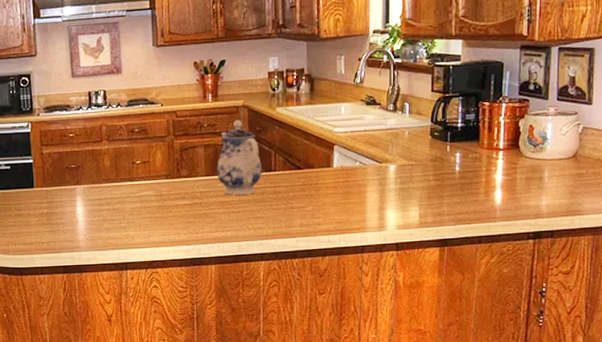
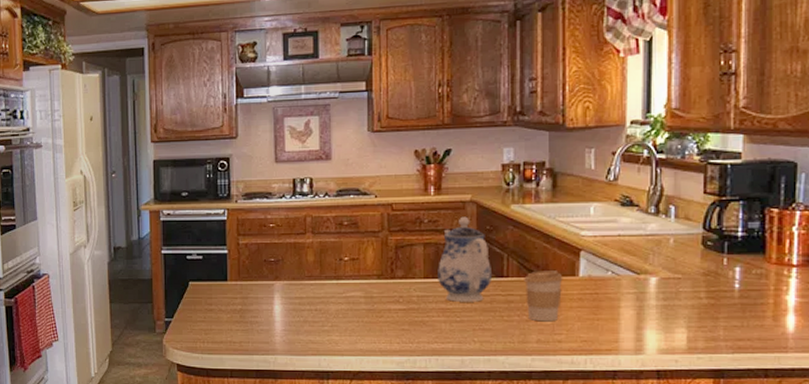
coffee cup: none [289,163,321,208] -> present [524,271,563,322]

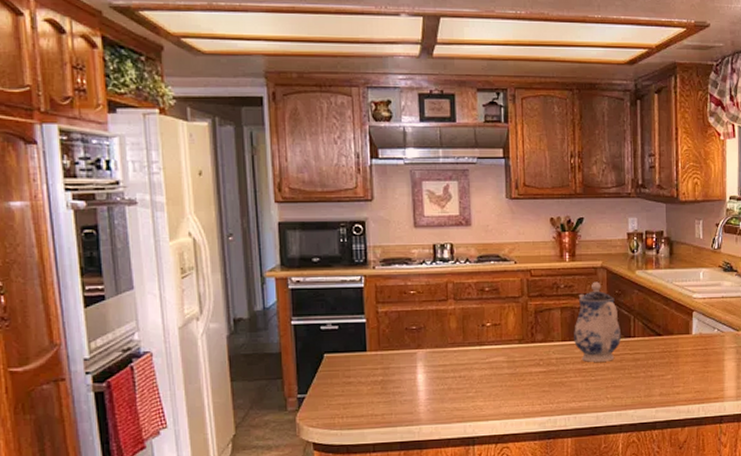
coffee cup: present [524,271,563,322] -> none [648,330,680,377]

